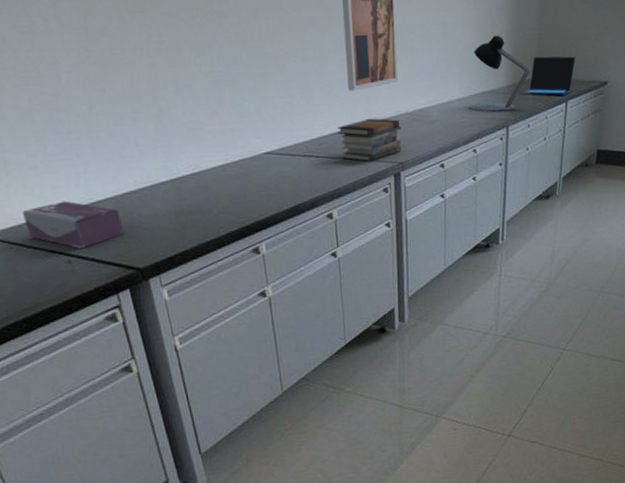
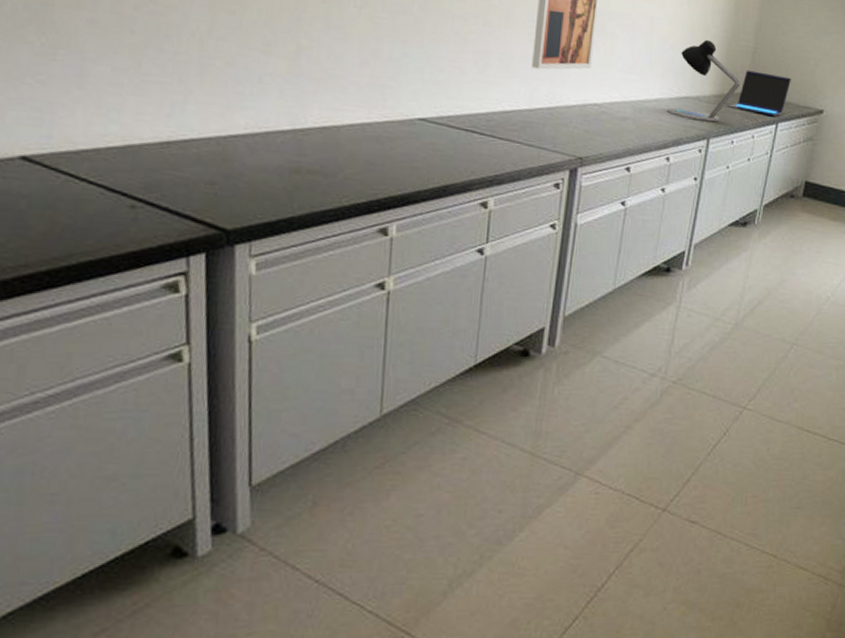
tissue box: present [22,201,124,249] -> none [85,131,217,194]
book stack: present [338,118,402,162] -> none [511,101,586,150]

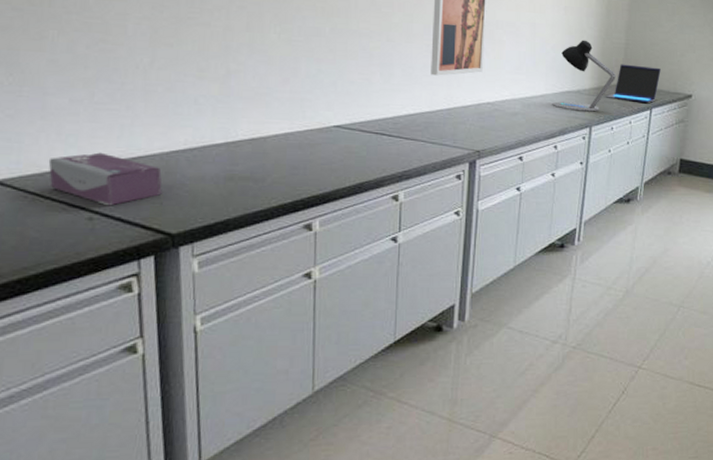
tissue box: none [85,131,217,194] -> present [48,152,162,206]

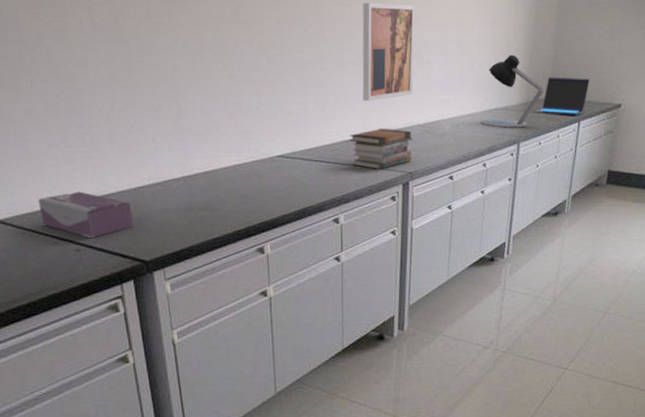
book stack: none [415,103,481,146] -> present [350,128,412,169]

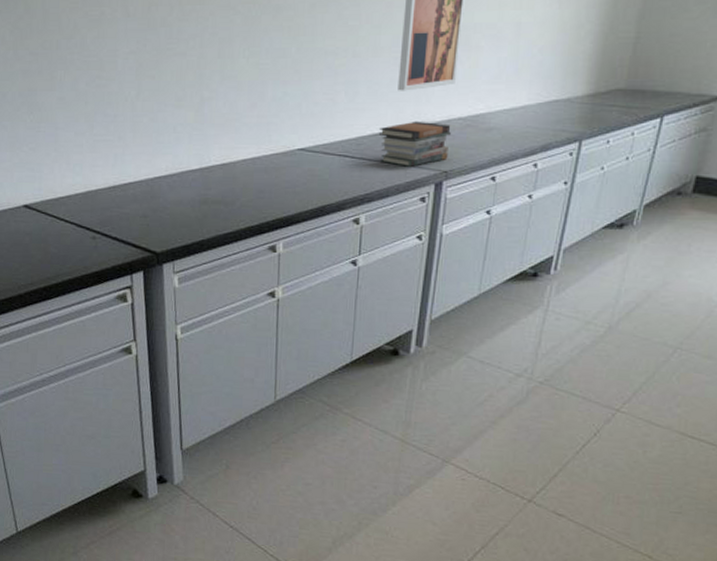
tissue box: present [37,191,134,239] -> none [61,179,148,227]
desk lamp: present [480,54,543,128] -> none [534,37,619,123]
laptop: present [533,77,590,116] -> none [602,63,681,110]

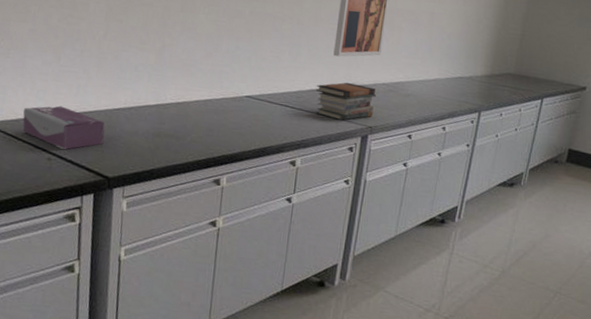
tissue box: none [61,179,148,227] -> present [23,105,105,150]

